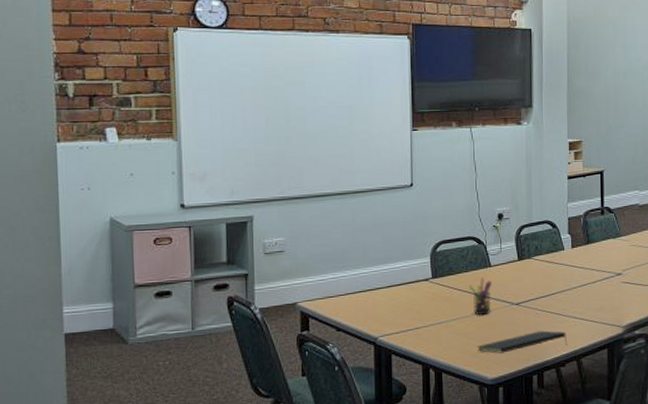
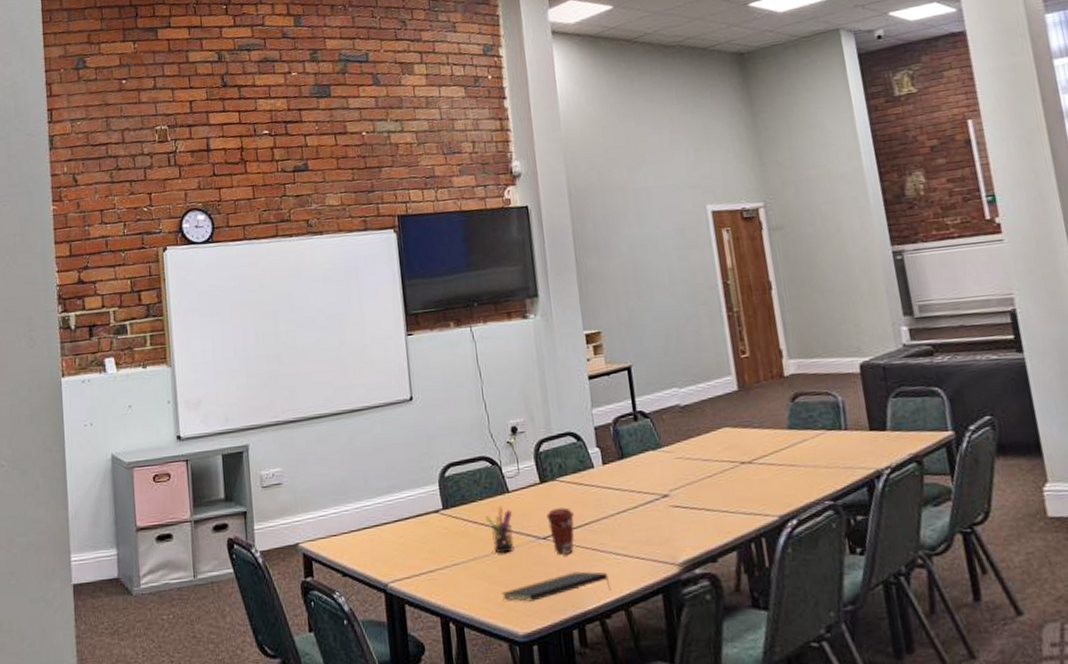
coffee cup: none [521,280,544,317] -> present [546,507,575,555]

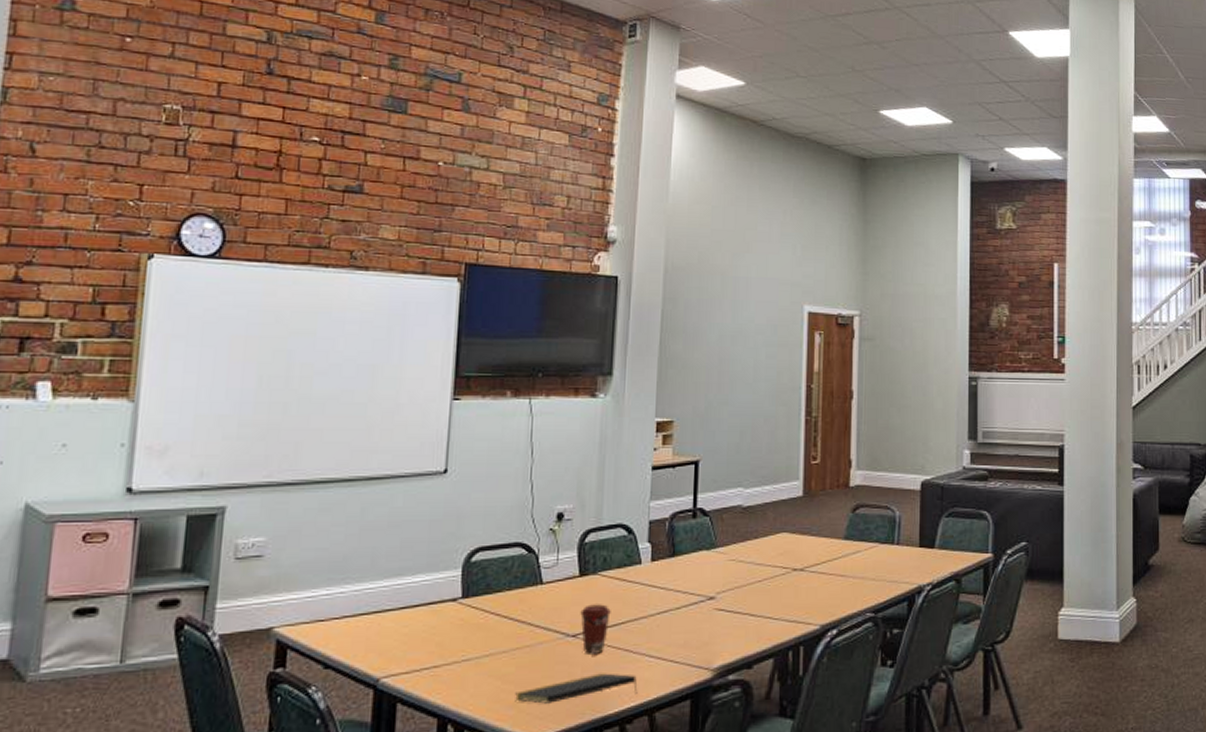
pen holder: present [486,506,514,554] -> none [511,598,543,651]

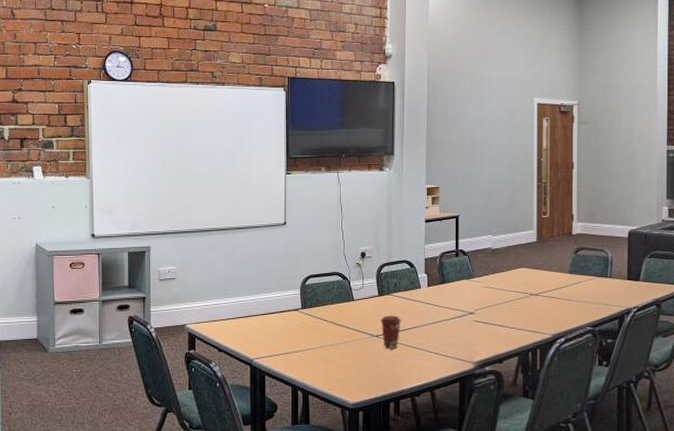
notepad: present [515,673,638,704] -> none [340,362,422,380]

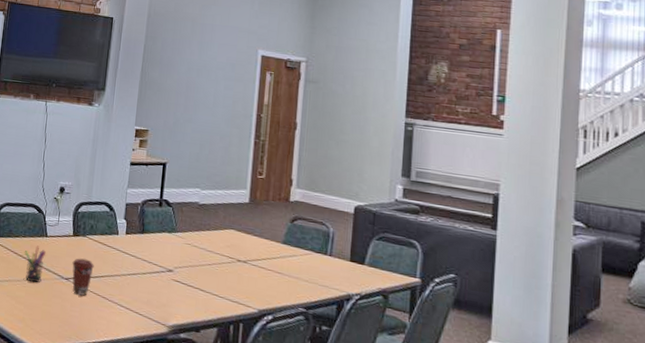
pen holder: none [334,310,355,345] -> present [25,245,47,283]

